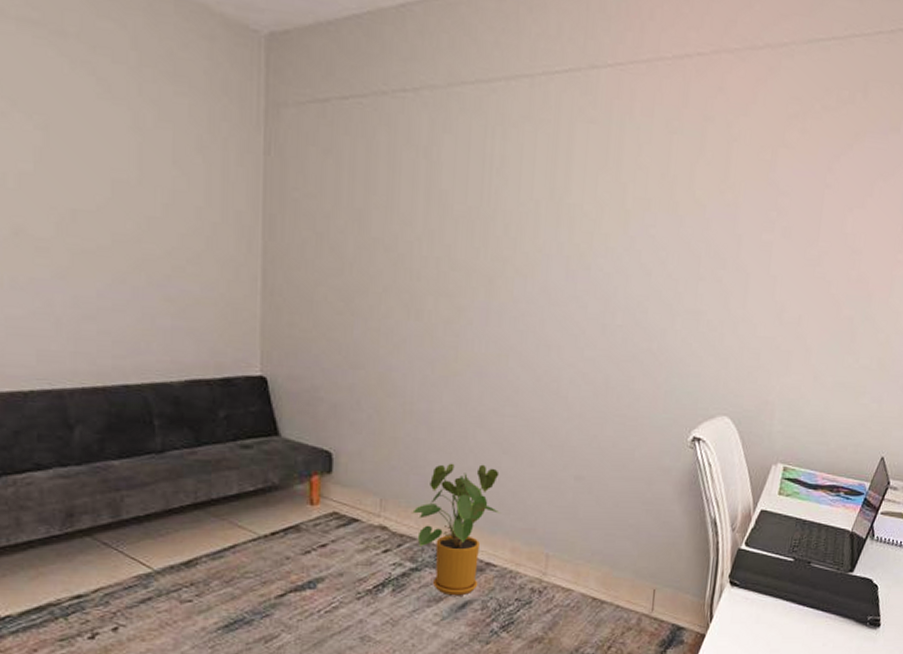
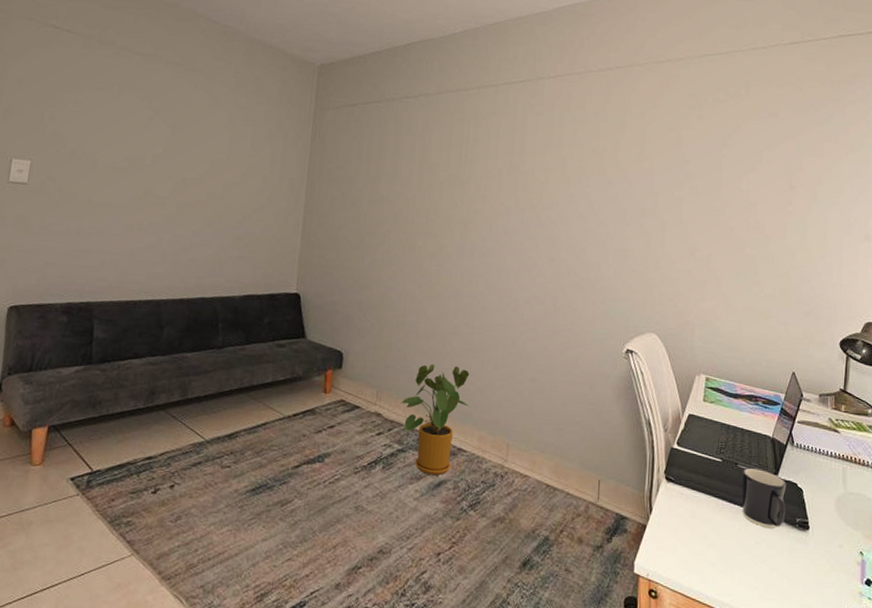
mug: none [811,565,862,628] -> present [742,467,787,528]

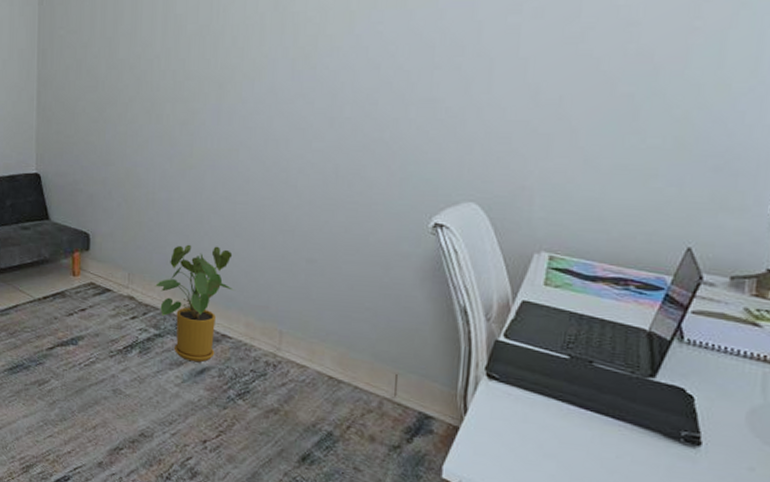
mug: present [742,467,787,528] -> none [597,367,668,441]

